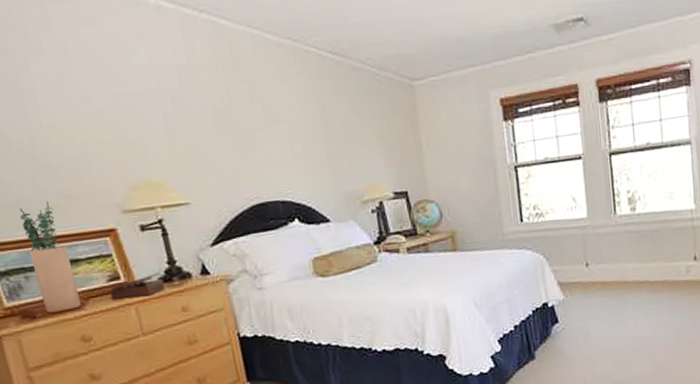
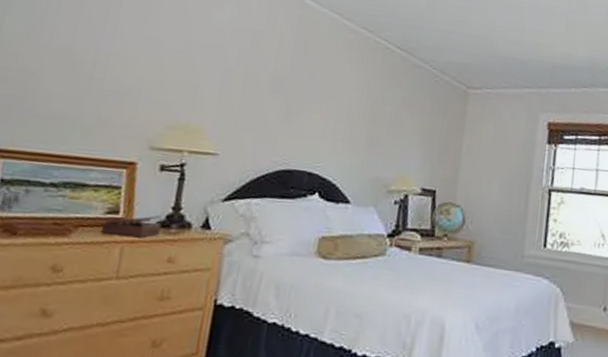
vase: present [19,201,82,315] -> none [29,121,86,236]

